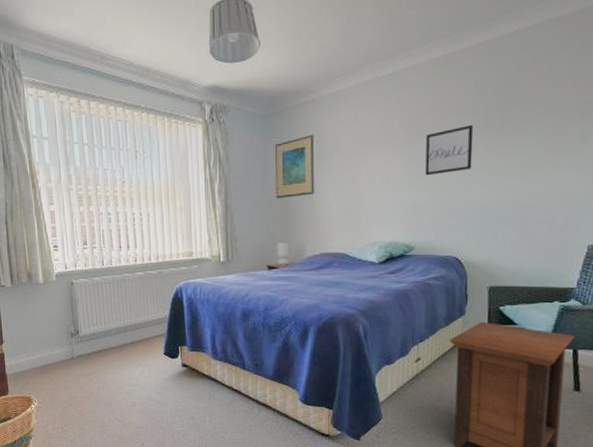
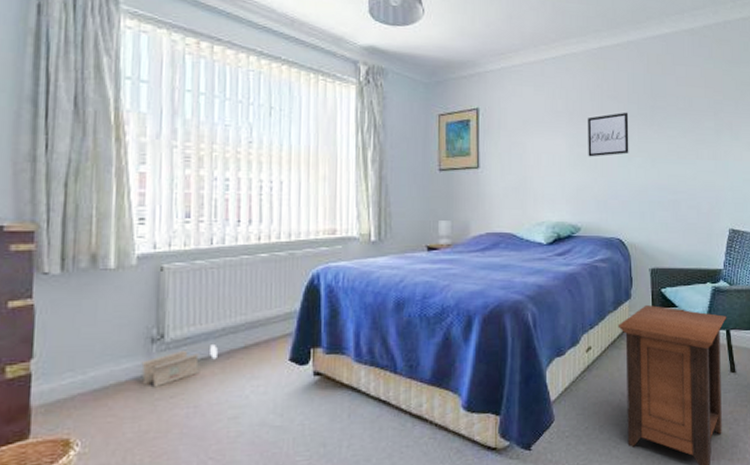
cardboard box: none [66,340,114,368] -> present [141,345,218,388]

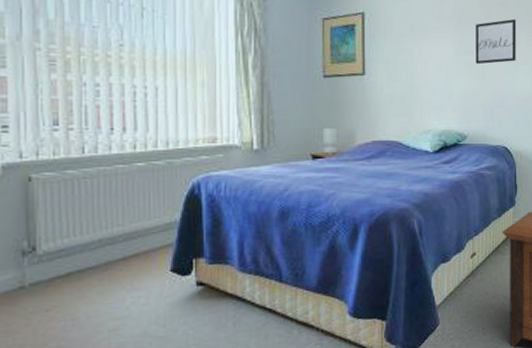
cardboard box: present [141,345,218,388] -> none [12,256,94,301]

